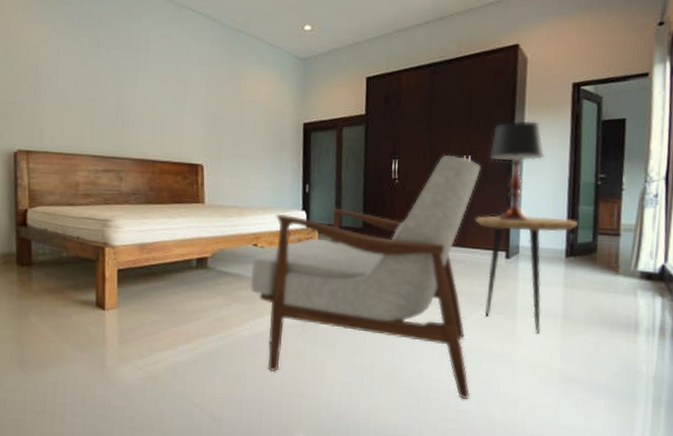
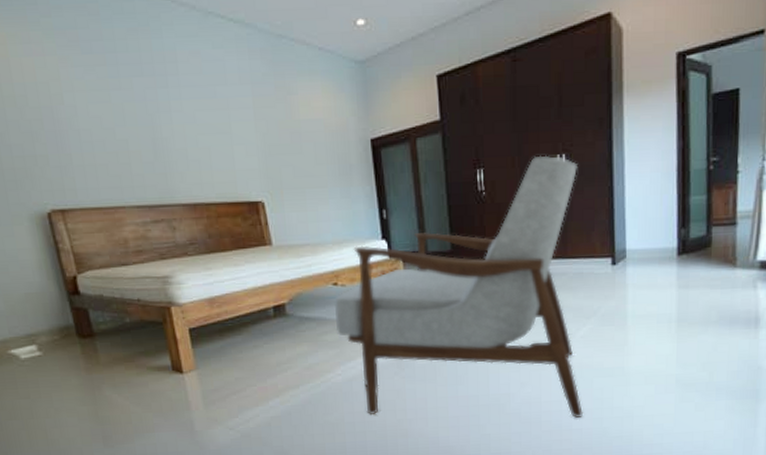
side table: present [474,215,578,333] -> none [574,212,689,341]
table lamp: present [489,119,546,221] -> none [585,103,649,223]

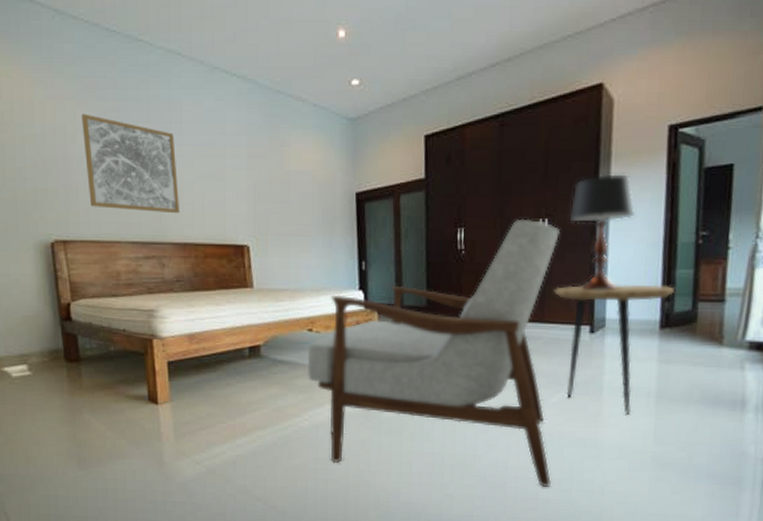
wall art: none [66,69,186,173] -> present [81,113,179,214]
side table: none [574,212,689,341] -> present [553,284,674,415]
table lamp: none [585,103,649,223] -> present [569,172,636,290]

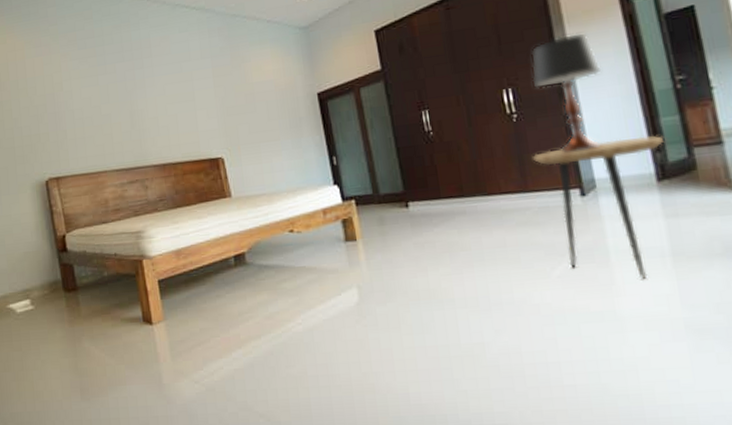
wall art: present [81,113,179,214] -> none [65,63,157,144]
armchair: present [307,218,560,487] -> none [291,91,574,371]

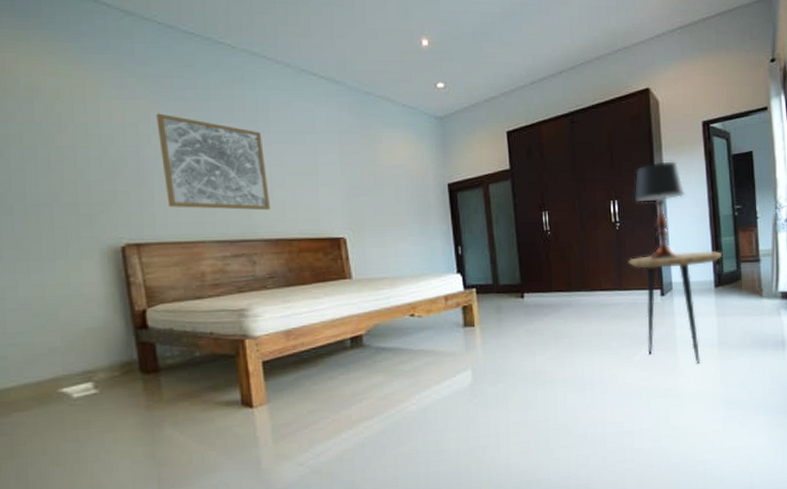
wall art: none [65,63,157,144] -> present [156,113,270,211]

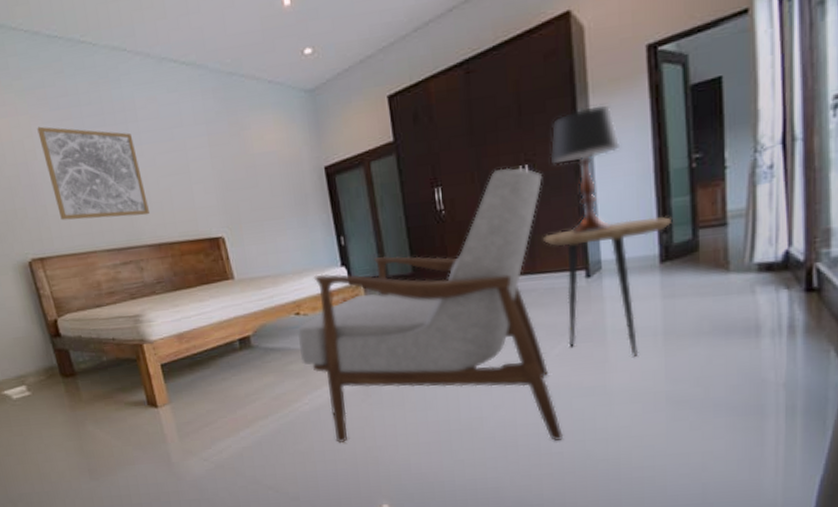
armchair: none [410,201,643,444] -> present [297,167,563,444]

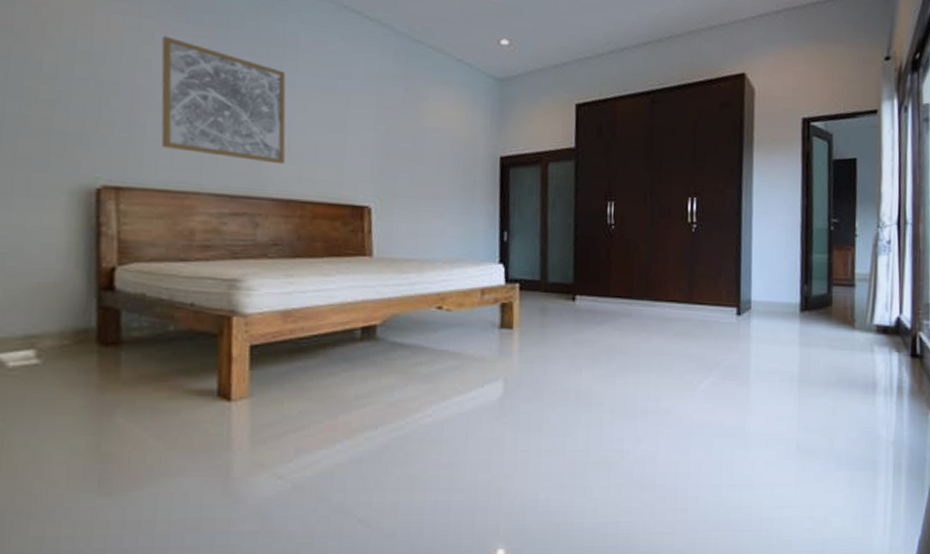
armchair: present [297,167,563,444] -> none [433,196,708,483]
side table: present [542,216,671,356] -> none [701,266,812,400]
table lamp: present [549,103,621,234] -> none [716,157,776,272]

